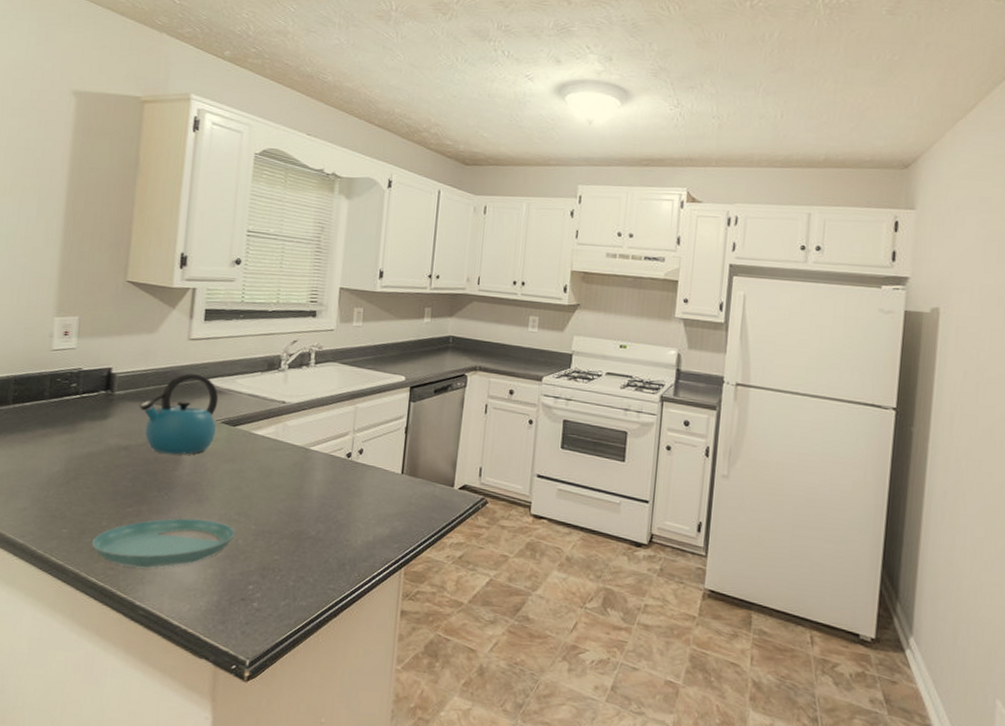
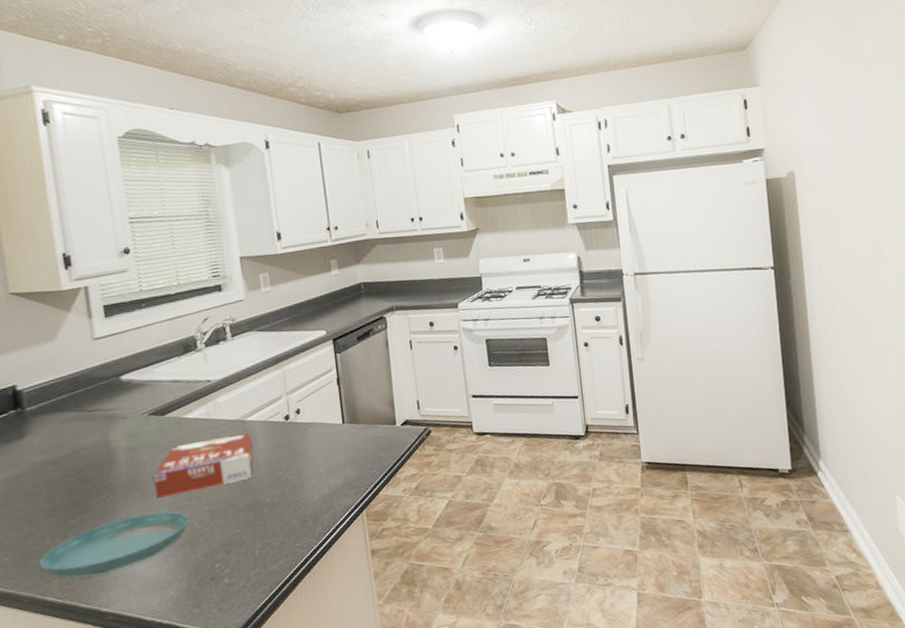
kettle: present [139,372,219,455] -> none [55,371,145,459]
cereal box: none [210,459,311,508] -> present [152,432,253,498]

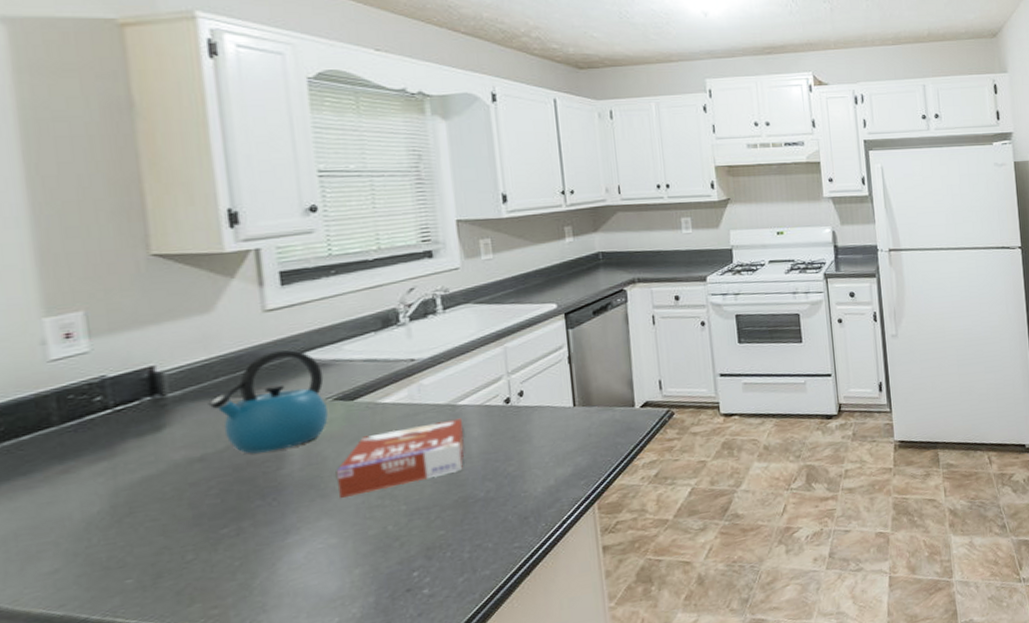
saucer: present [39,511,189,579] -> none [176,513,381,601]
kettle: none [55,371,145,459] -> present [208,349,328,454]

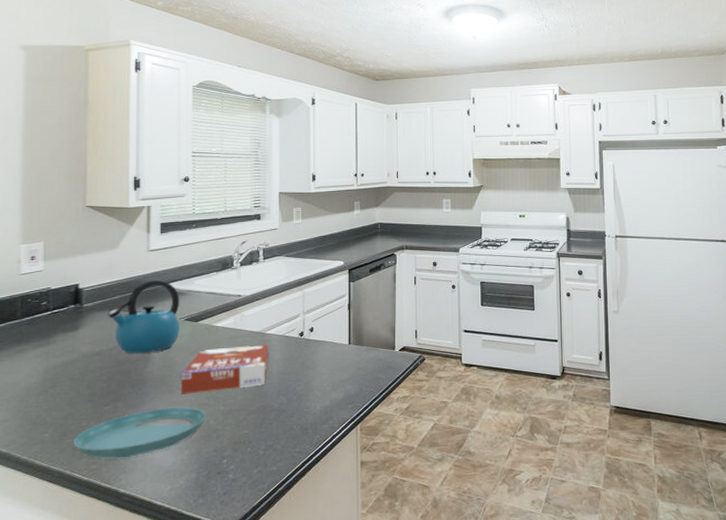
saucer: none [176,513,381,601] -> present [74,407,206,459]

